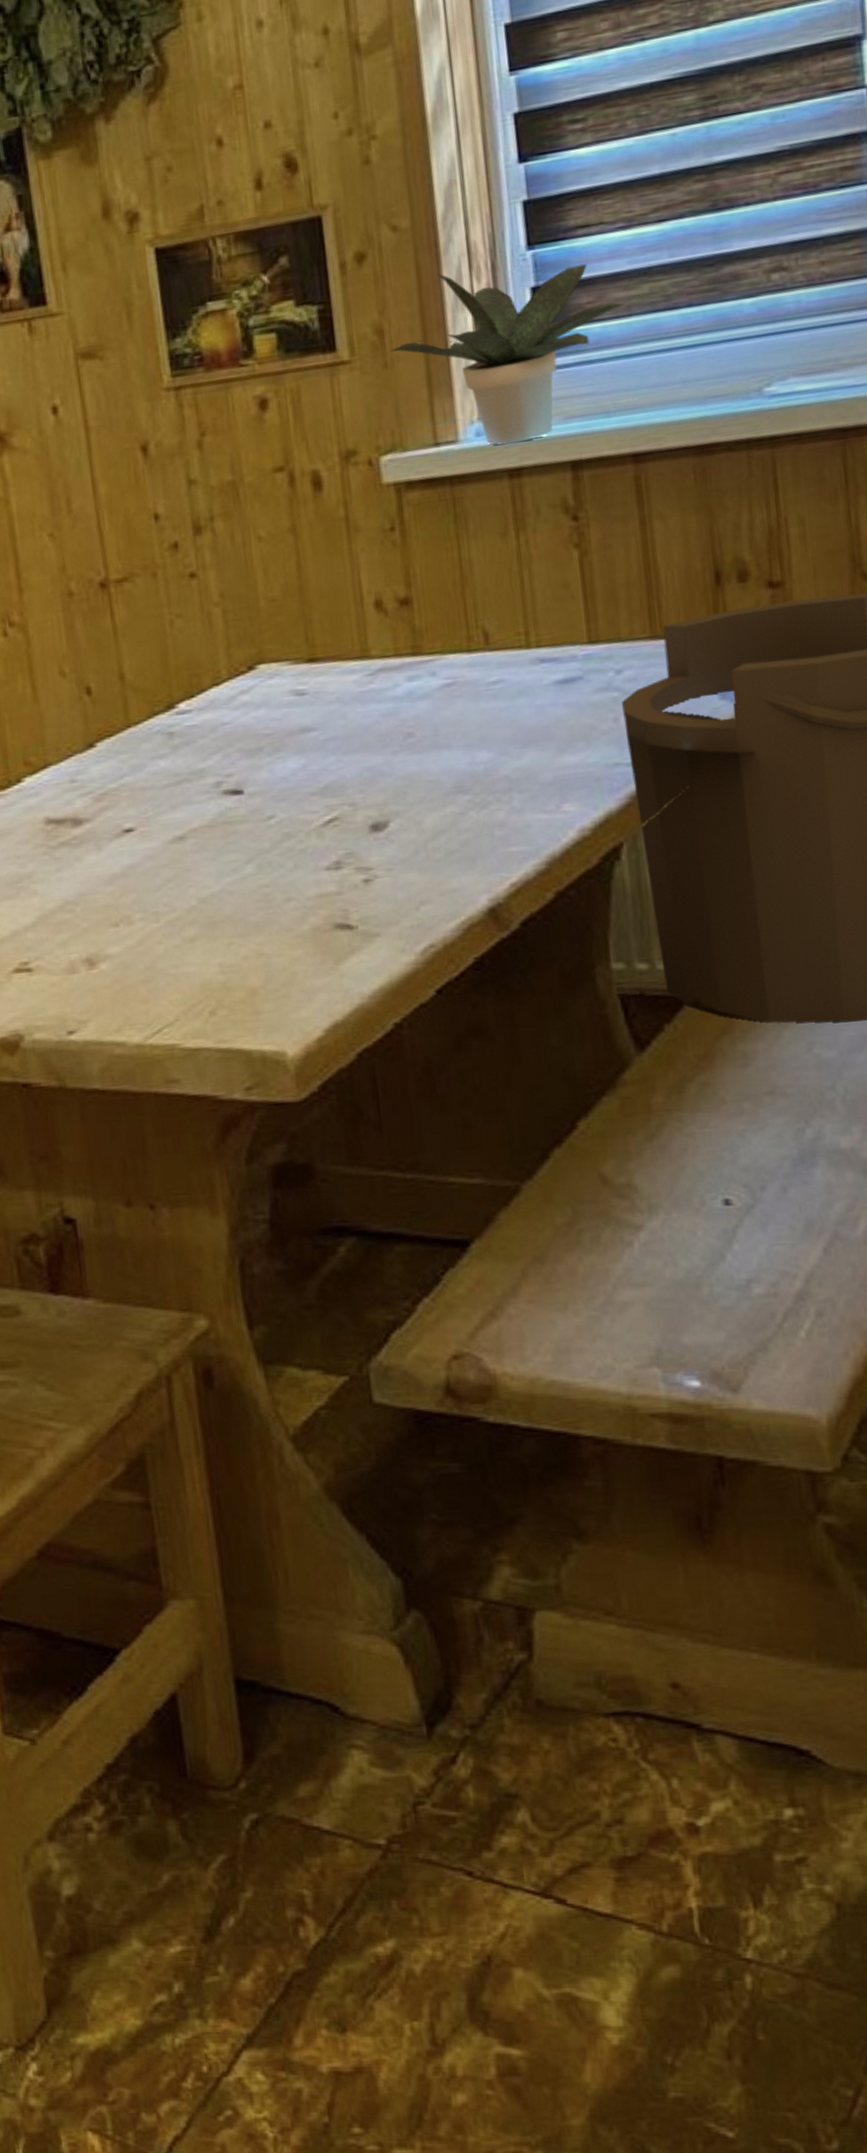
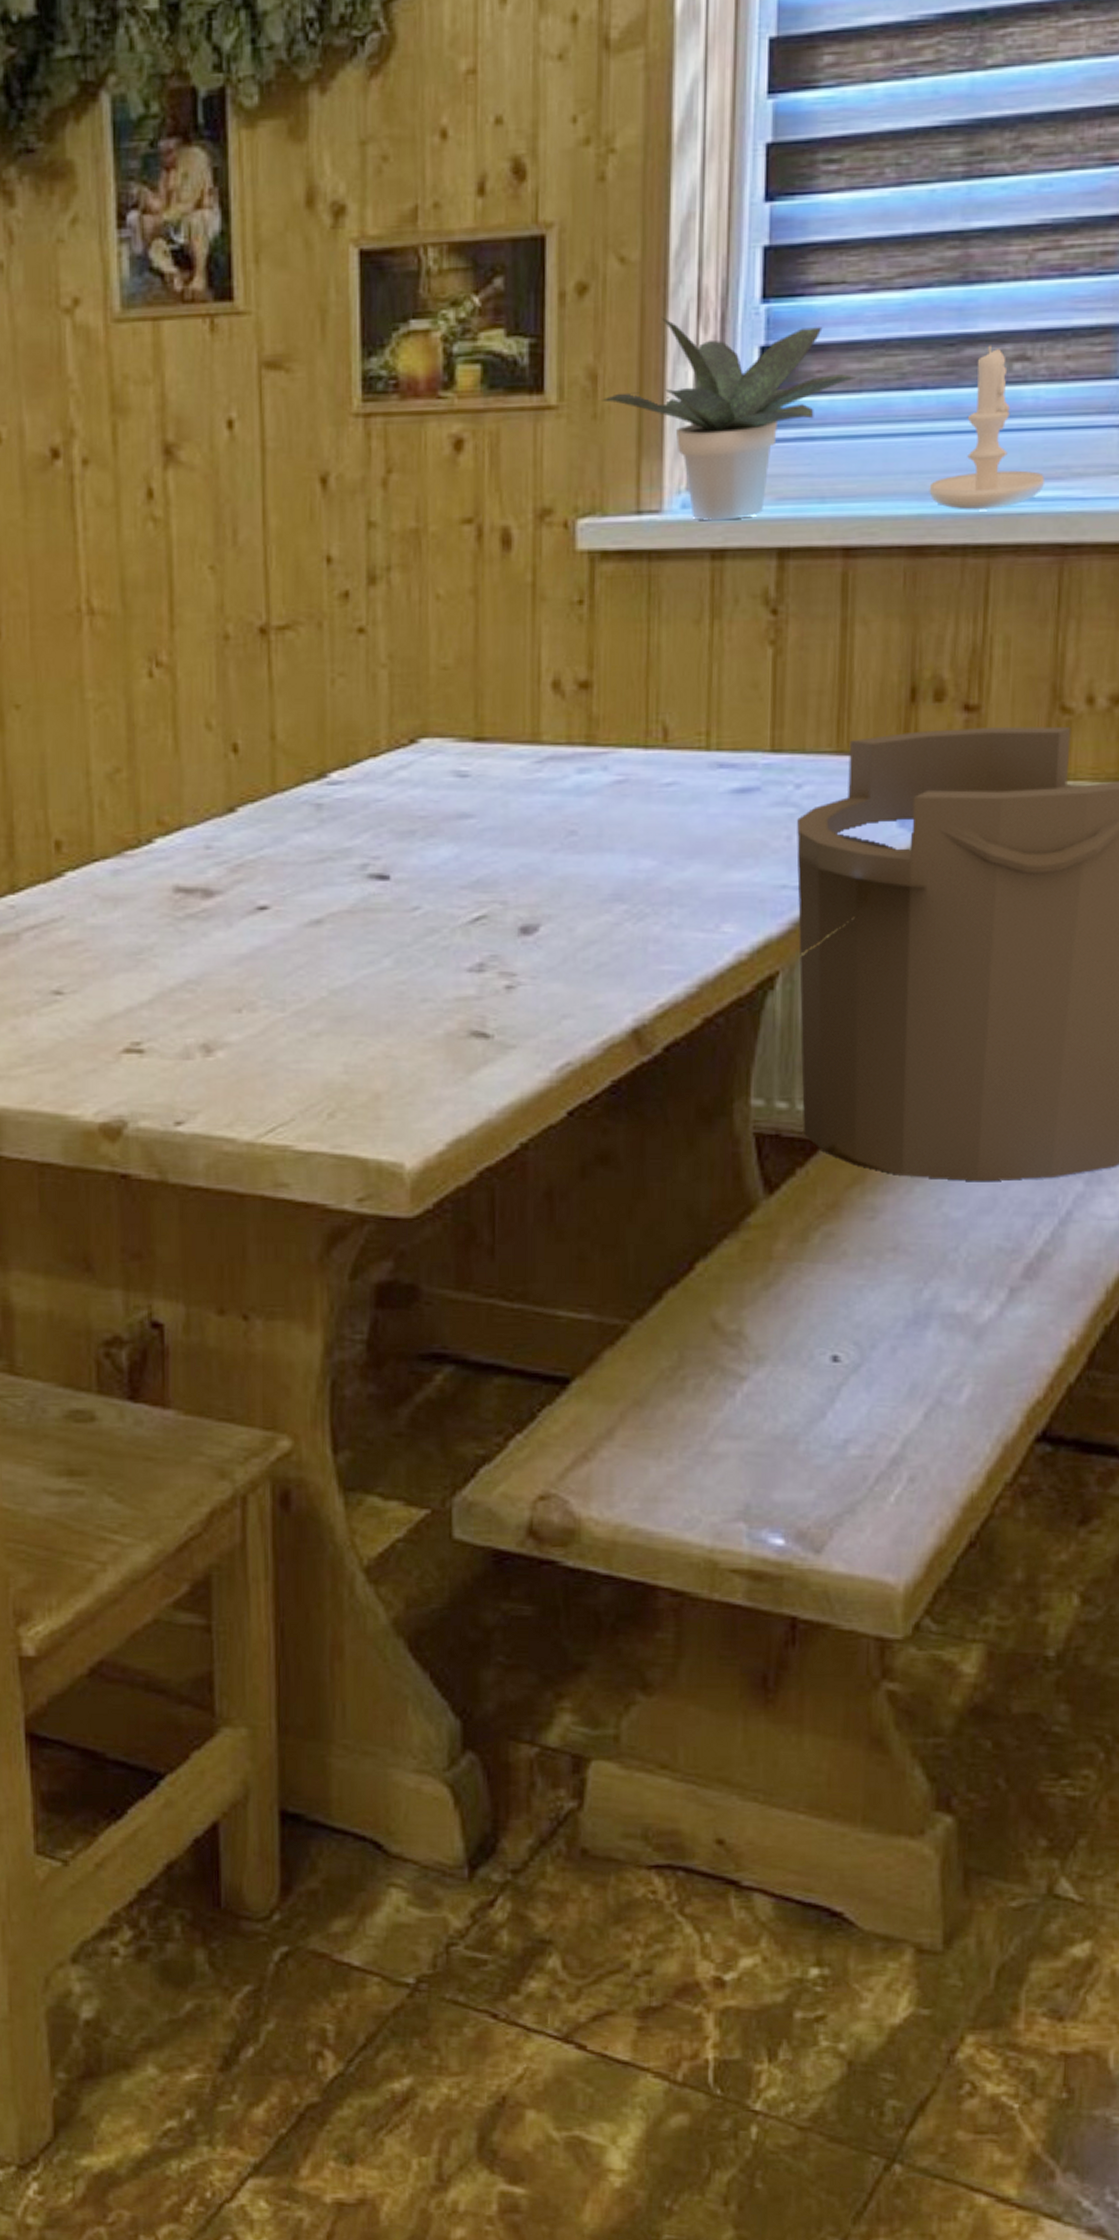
candle: none [706,261,817,409] -> present [929,345,1046,511]

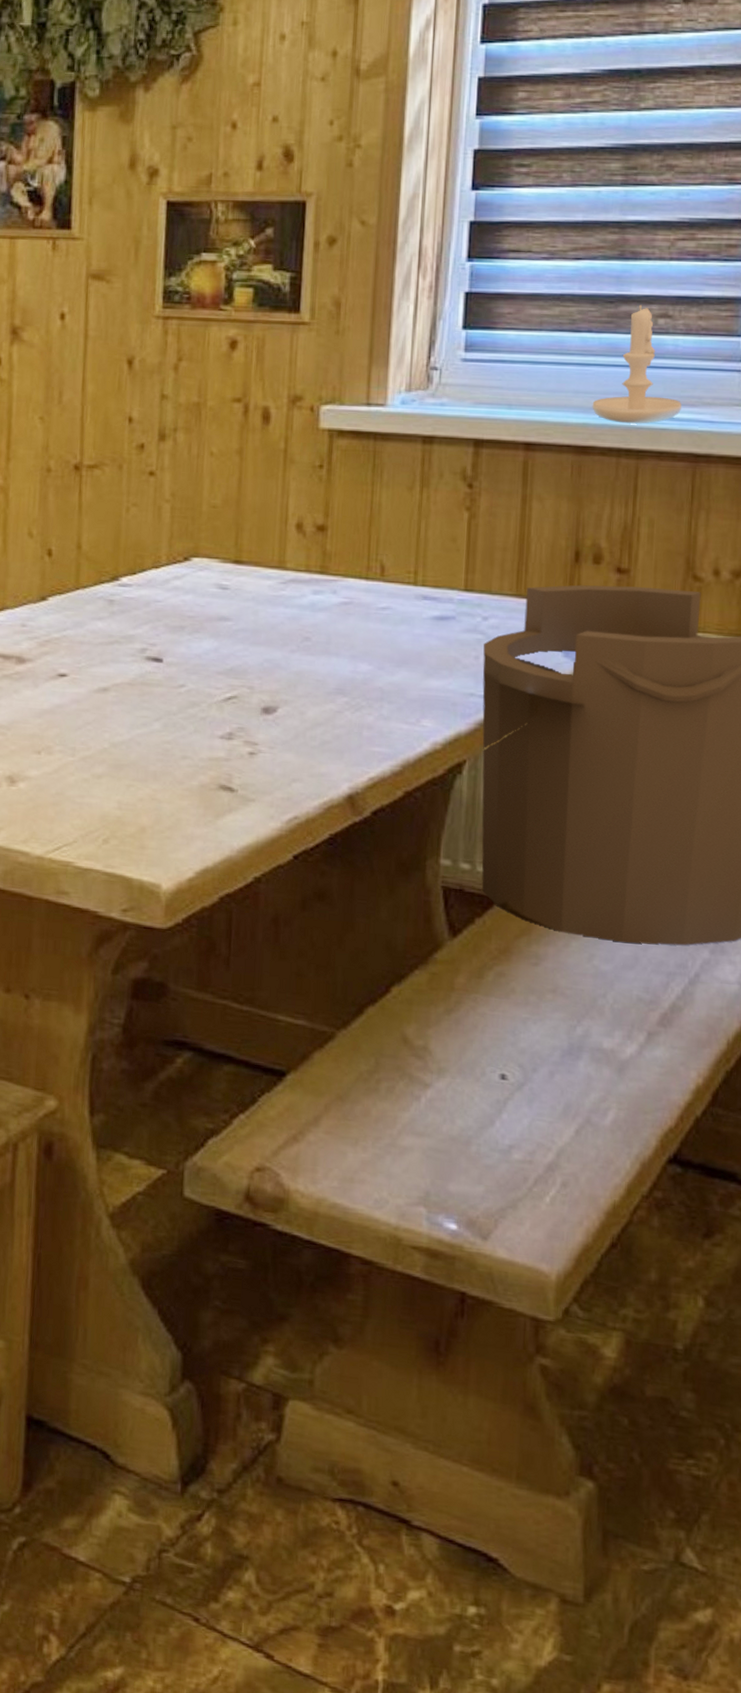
potted plant: present [602,317,857,521] -> none [343,265,538,416]

